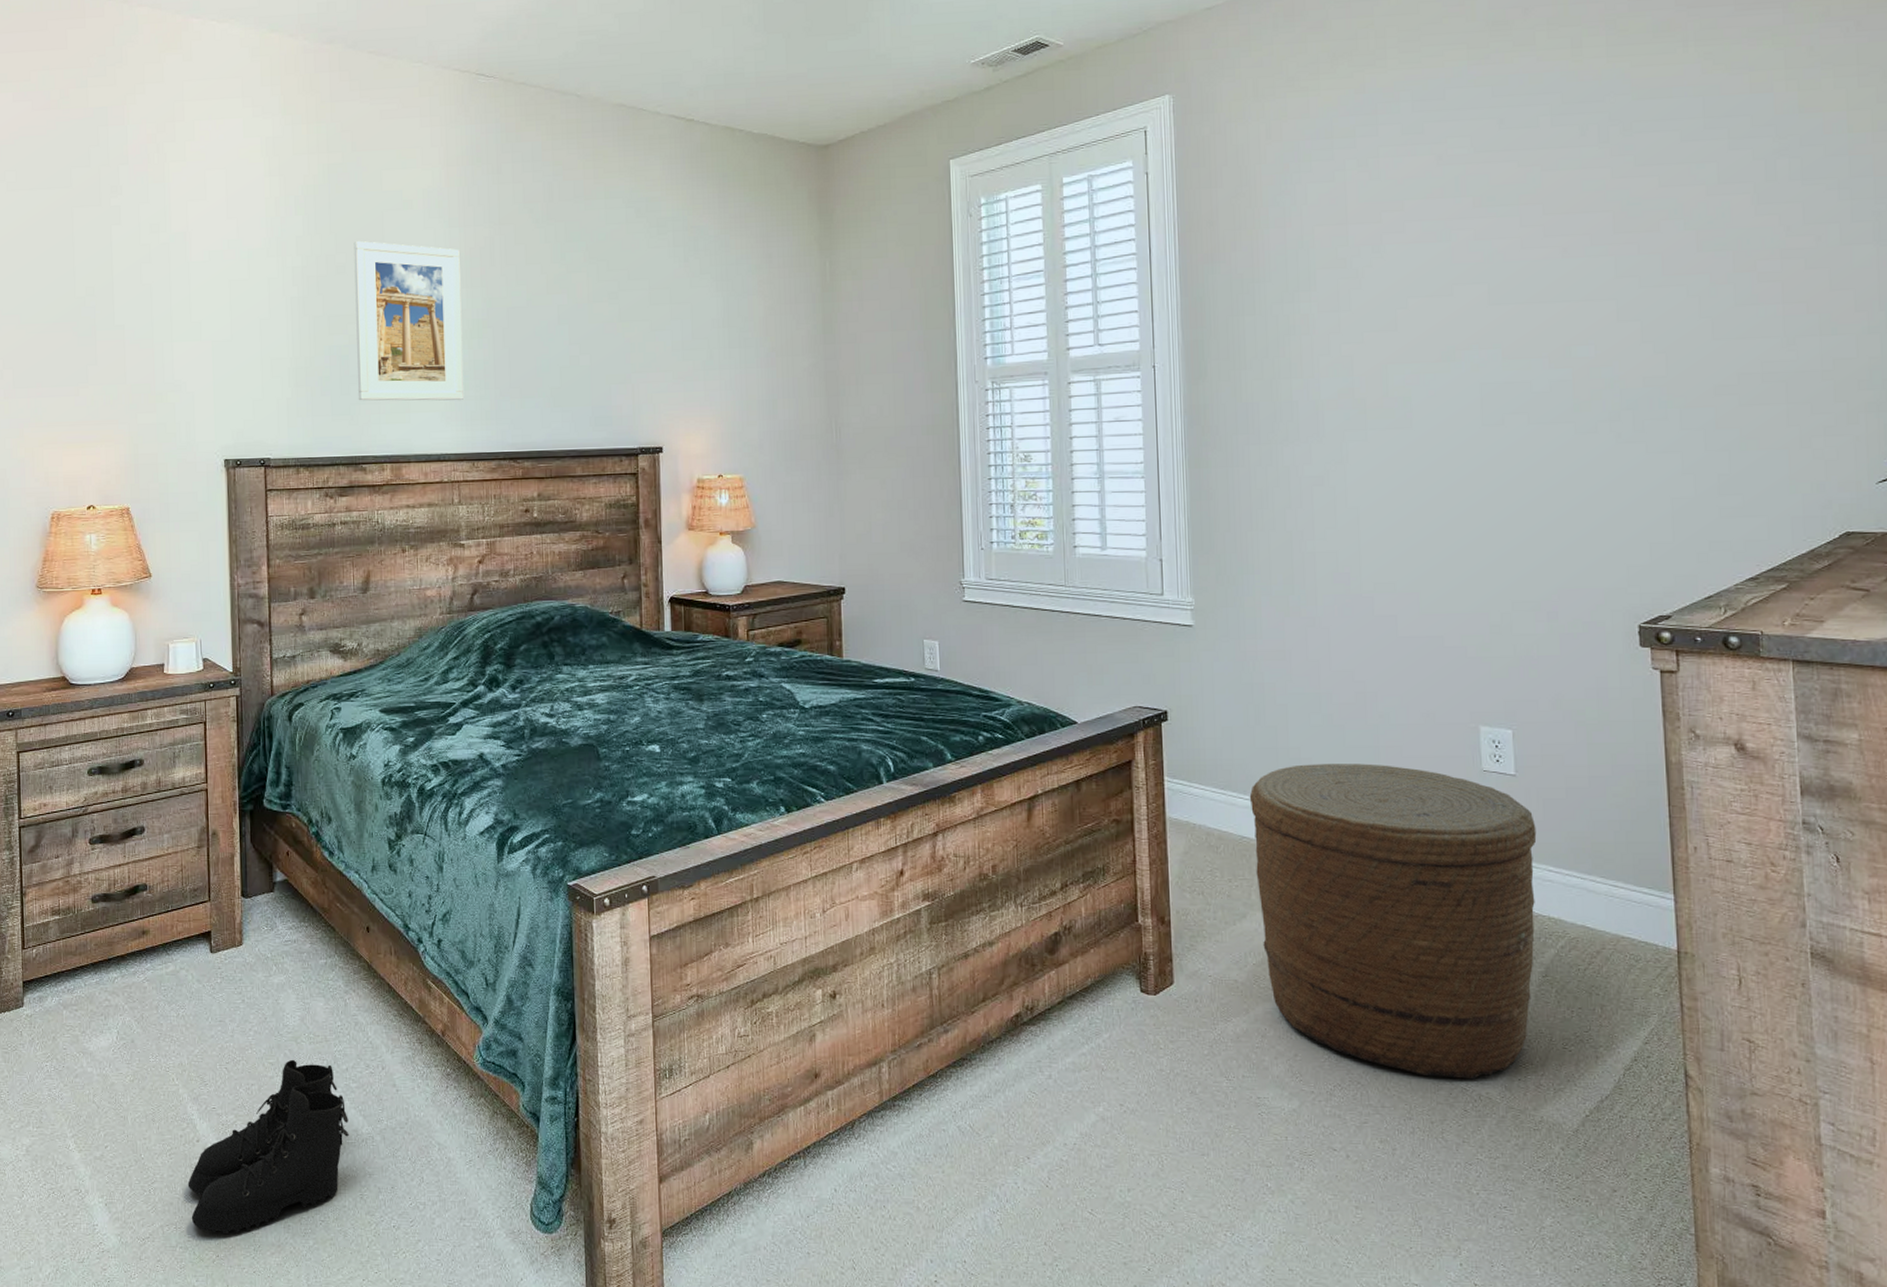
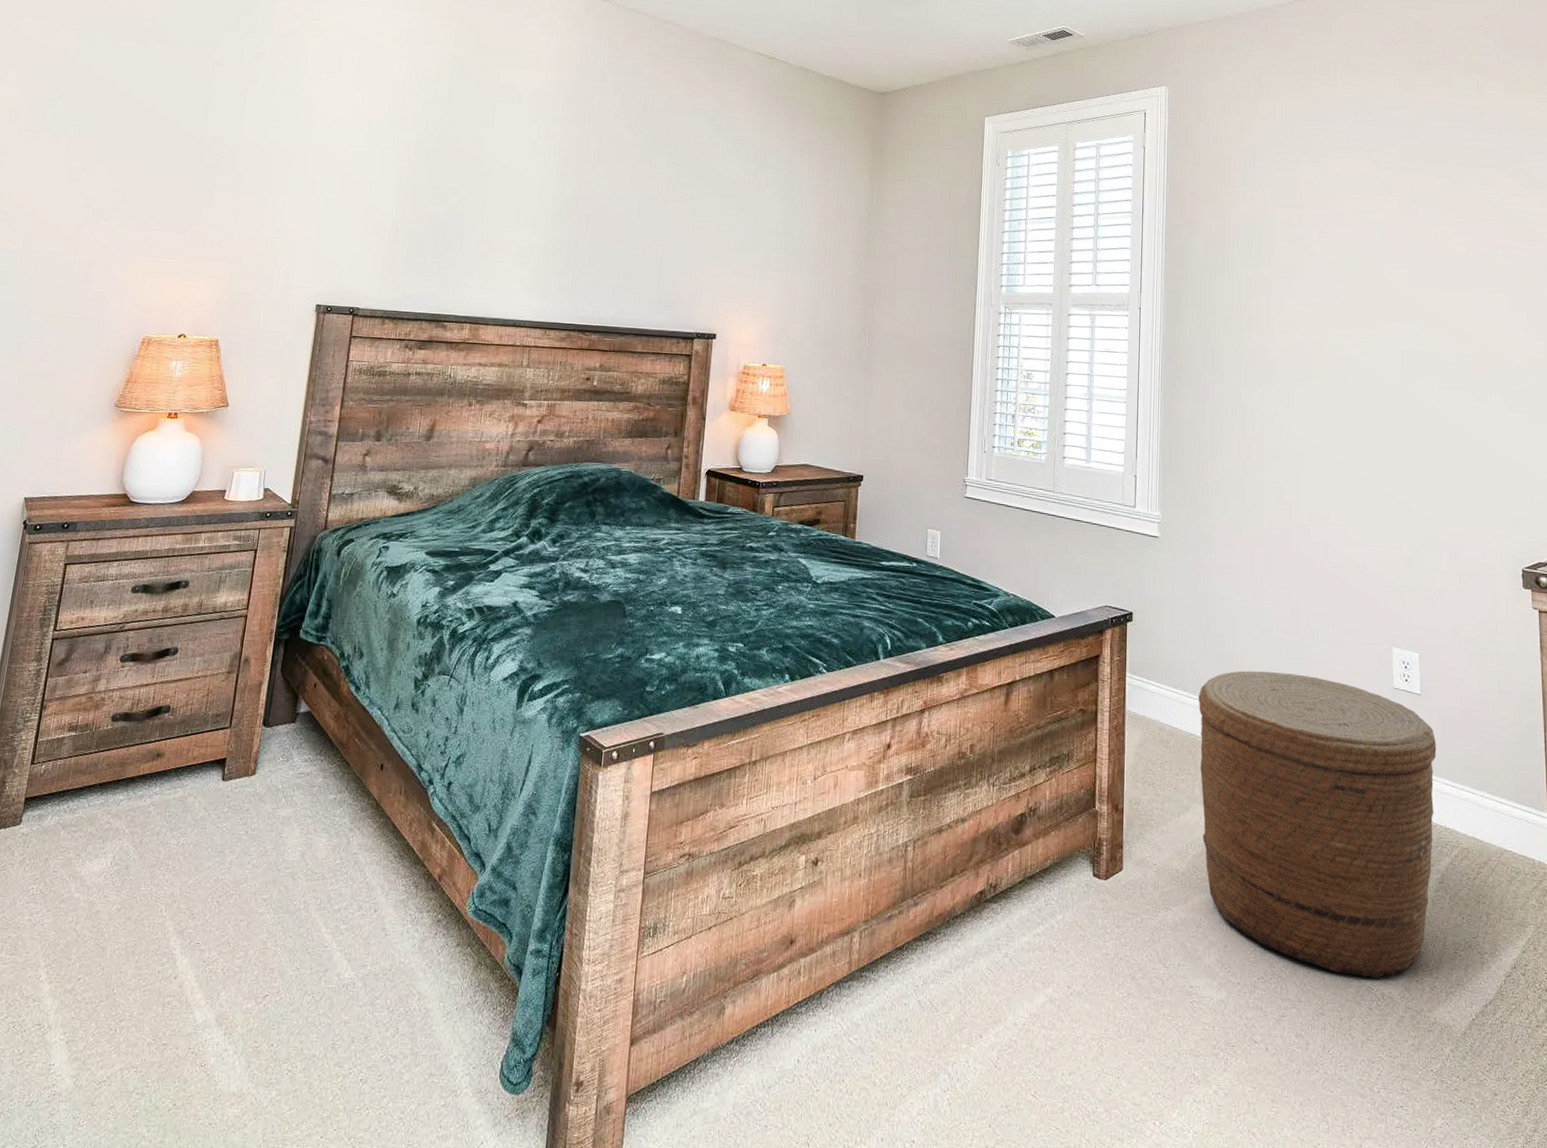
boots: present [187,1059,349,1235] -> none [153,896,333,1082]
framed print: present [353,240,464,401] -> none [449,124,559,275]

